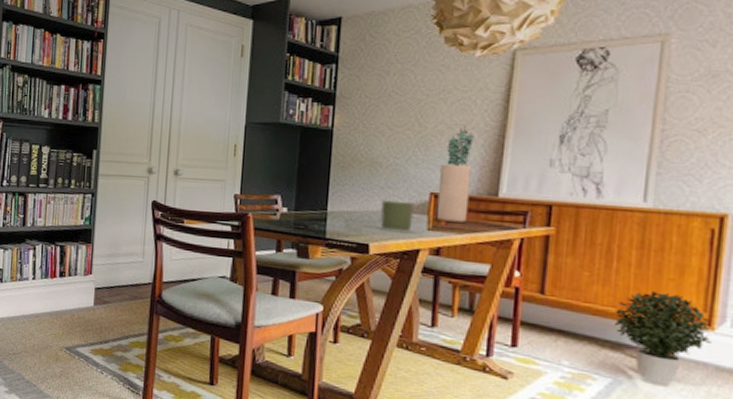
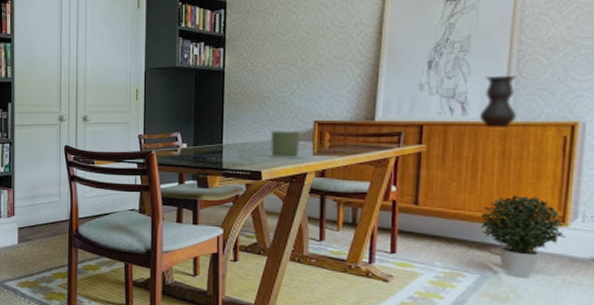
vase: present [436,126,474,224] -> none [320,58,351,147]
vase: none [615,156,659,216] -> present [478,76,517,129]

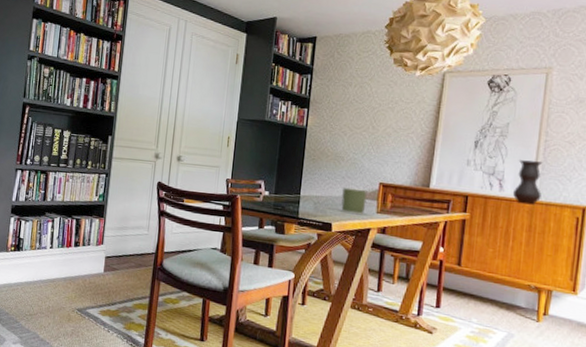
potted plant: present [481,194,565,279] -> none [510,264,575,339]

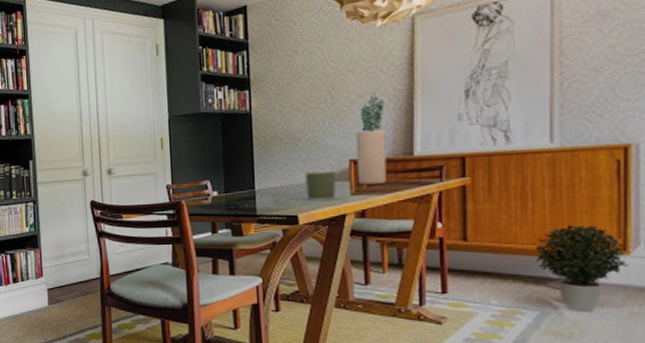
vase: none [383,130,413,209] -> present [355,93,387,186]
potted plant: none [510,264,575,339] -> present [536,224,628,313]
vase: present [512,160,543,206] -> none [524,100,564,156]

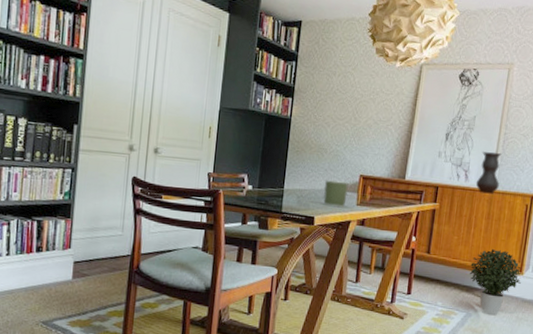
vase: present [355,93,387,186] -> none [363,122,392,200]
vase: none [524,100,564,156] -> present [475,152,502,195]

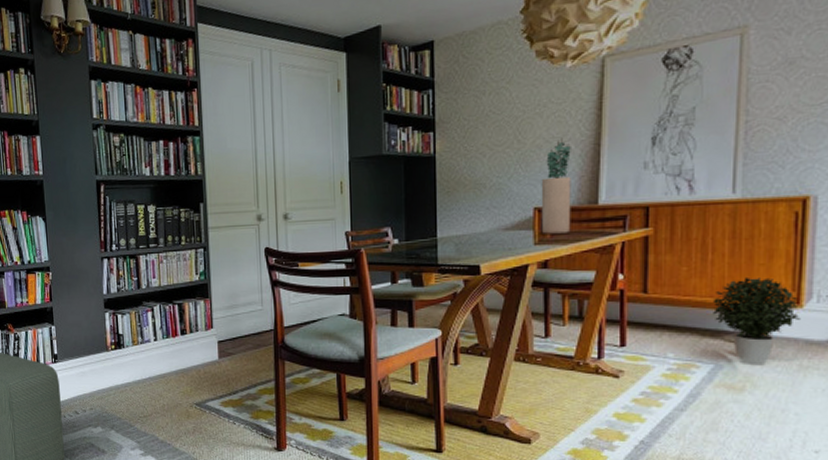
mug: present [323,180,348,208] -> none [487,219,520,251]
vase: none [363,122,392,200] -> present [541,138,571,235]
vase: present [475,152,502,195] -> none [707,149,746,207]

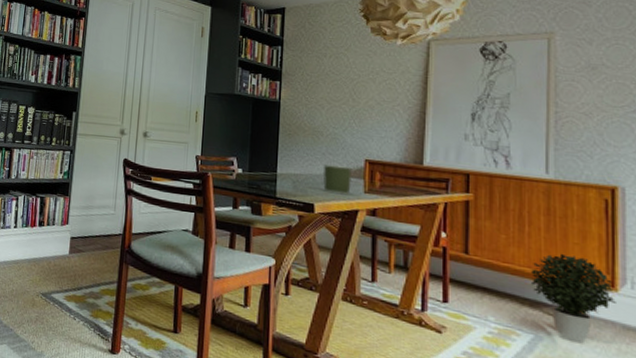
mug: none [487,219,520,251] -> present [322,164,352,195]
vase: present [541,138,571,235] -> none [371,102,400,188]

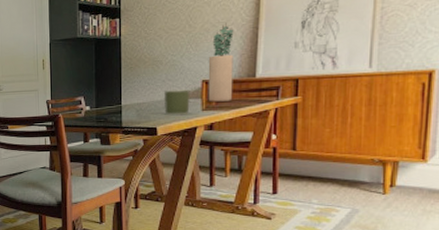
vase: none [371,102,400,188] -> present [208,23,234,103]
potted plant: present [531,253,616,344] -> none [351,137,425,210]

